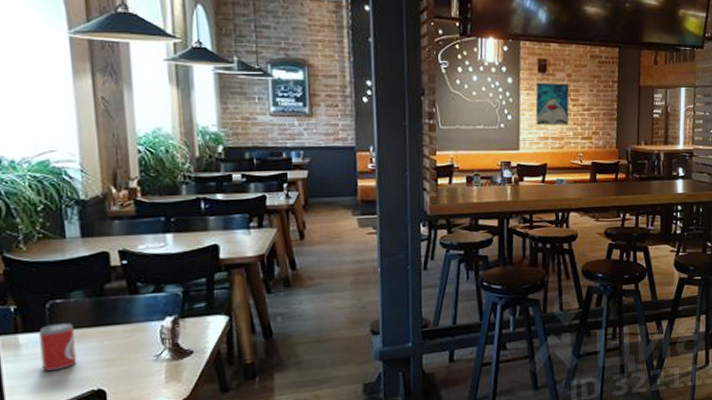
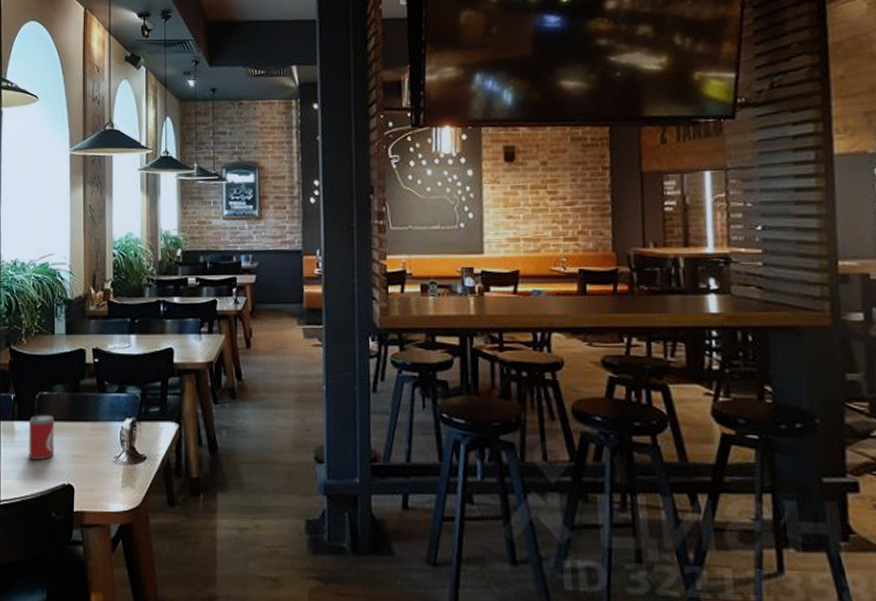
wall art: present [535,83,569,126] -> none [502,172,546,225]

